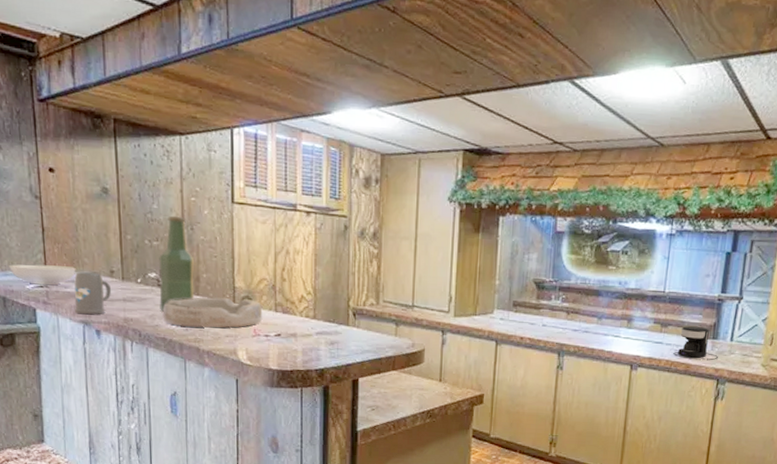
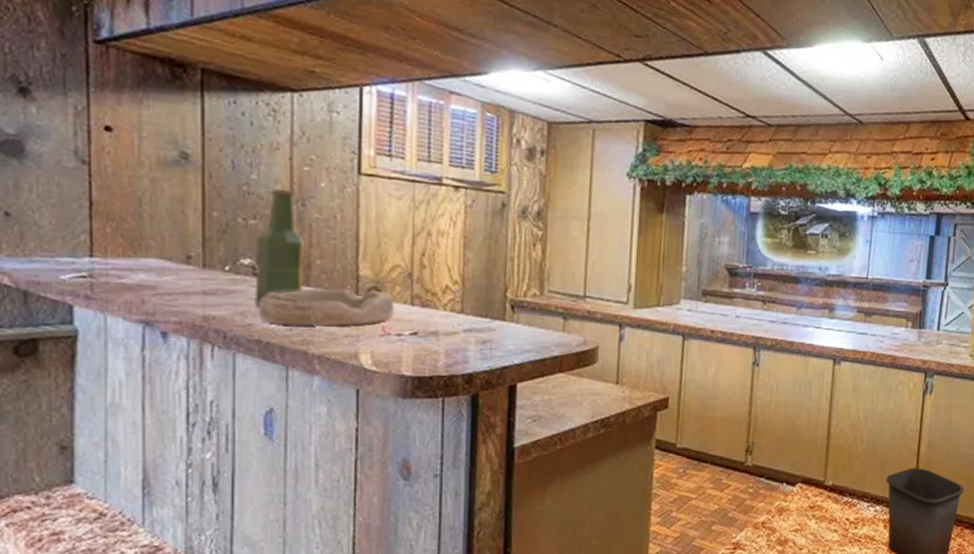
bowl: present [9,264,76,286] -> none [36,247,137,275]
beer mug: present [74,271,112,315] -> none [130,257,187,313]
coffee maker: present [673,326,718,361] -> none [878,315,925,352]

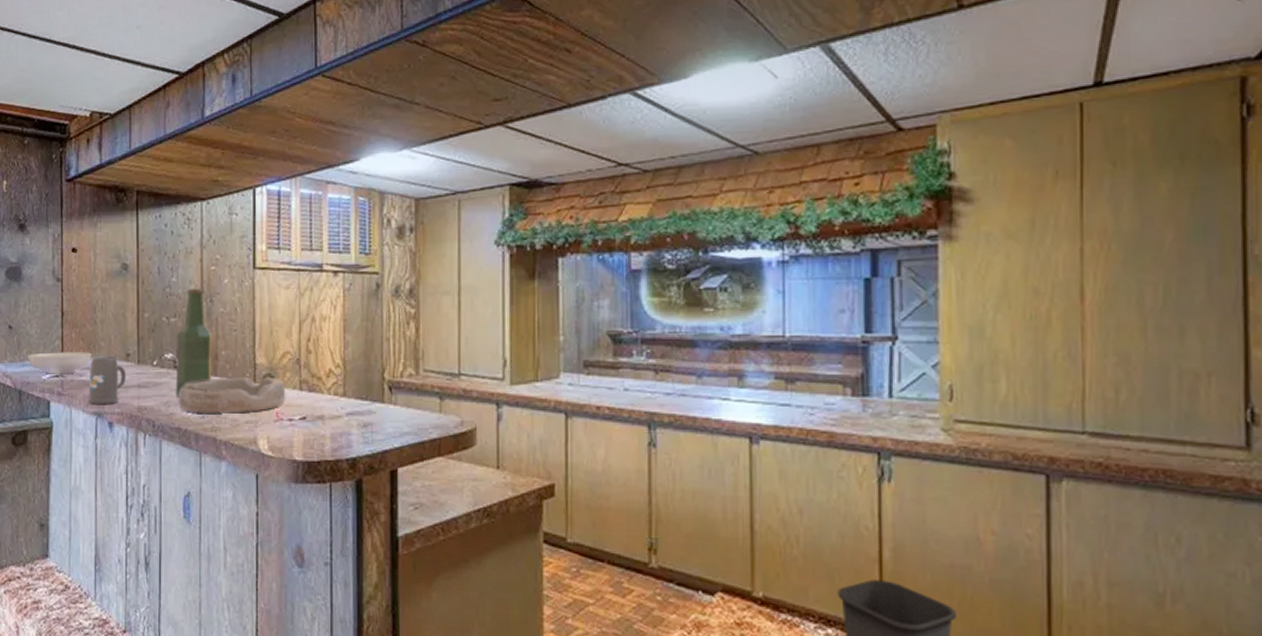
bowl: none [36,247,137,275] -> present [27,352,92,374]
beer mug: none [130,257,187,313] -> present [87,356,127,405]

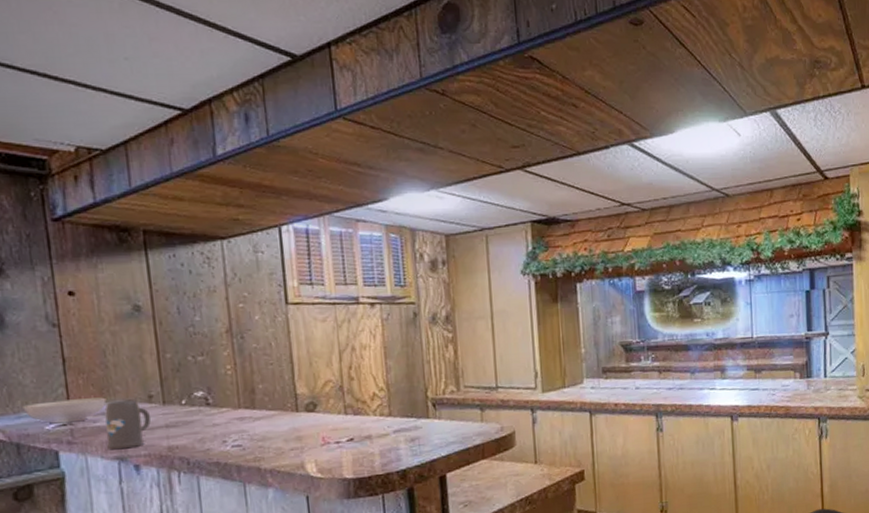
beer bottle: present [175,288,213,397] -> none [205,325,251,433]
ashtray: present [178,378,286,414] -> none [213,405,332,447]

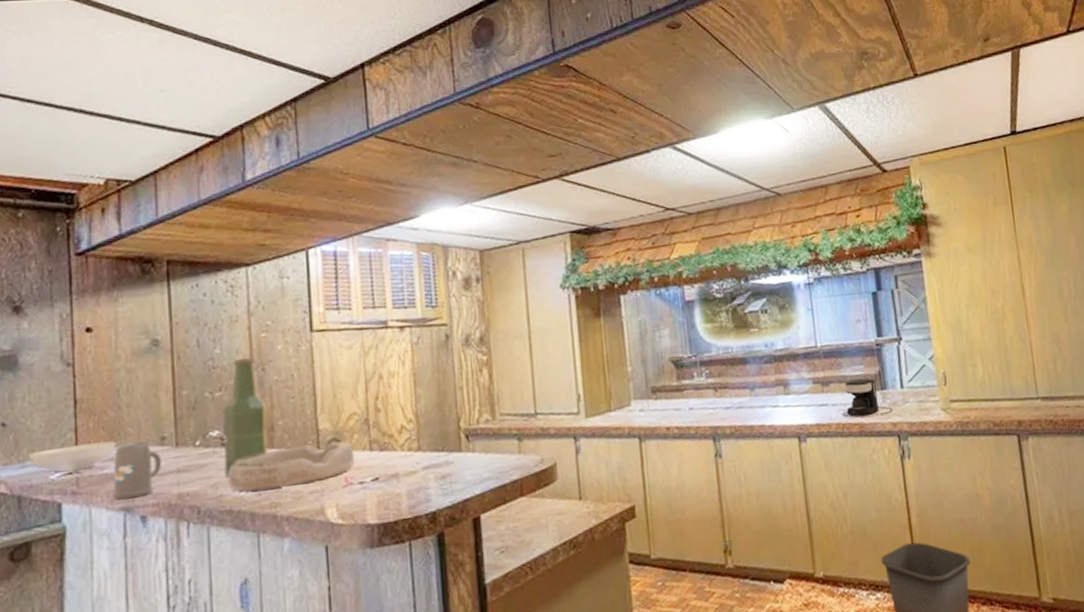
beer bottle: none [205,325,251,433] -> present [223,357,269,477]
ashtray: none [213,405,332,447] -> present [228,441,355,492]
coffee maker: none [771,367,815,402] -> present [842,378,892,418]

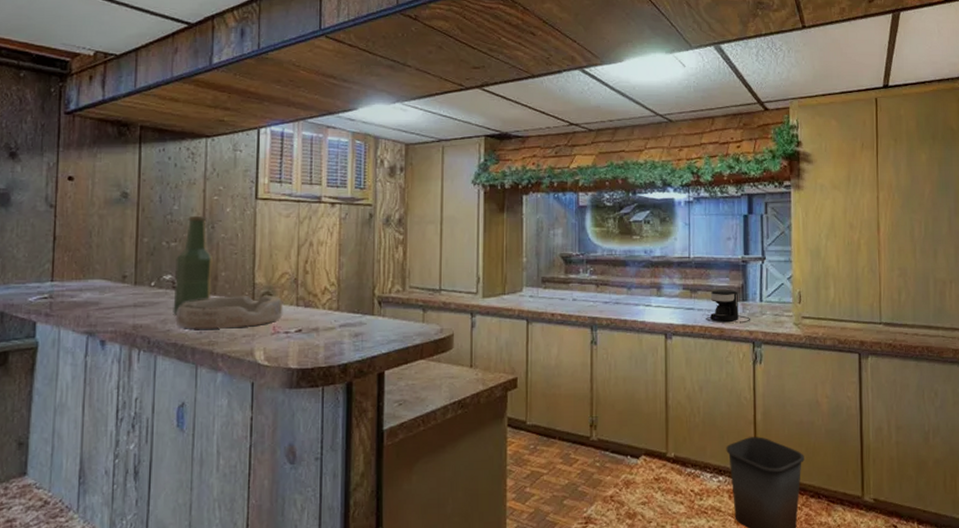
bowl: present [28,441,117,473] -> none [12,274,86,296]
beer mug: present [112,442,163,501] -> none [78,278,122,325]

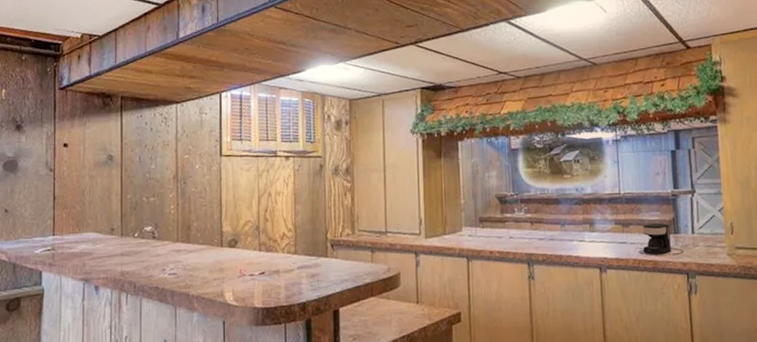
beer bottle: present [173,215,214,315] -> none [154,173,187,262]
ashtray: present [175,295,283,329] -> none [156,242,248,274]

